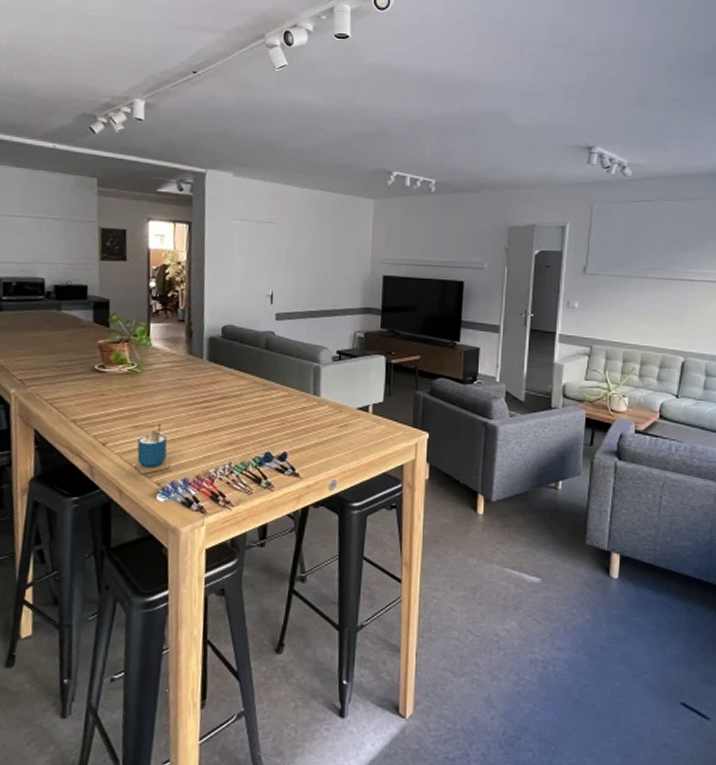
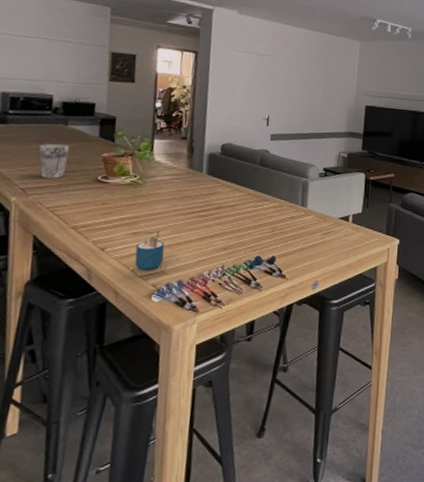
cup: none [34,330,64,369] -> present [38,143,69,179]

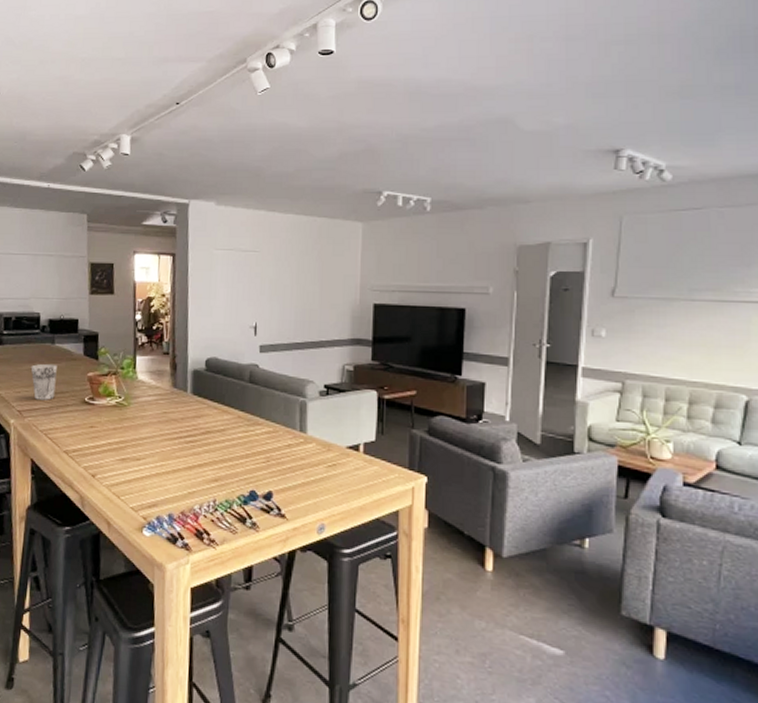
cup: present [132,229,166,276] -> none [122,455,155,507]

